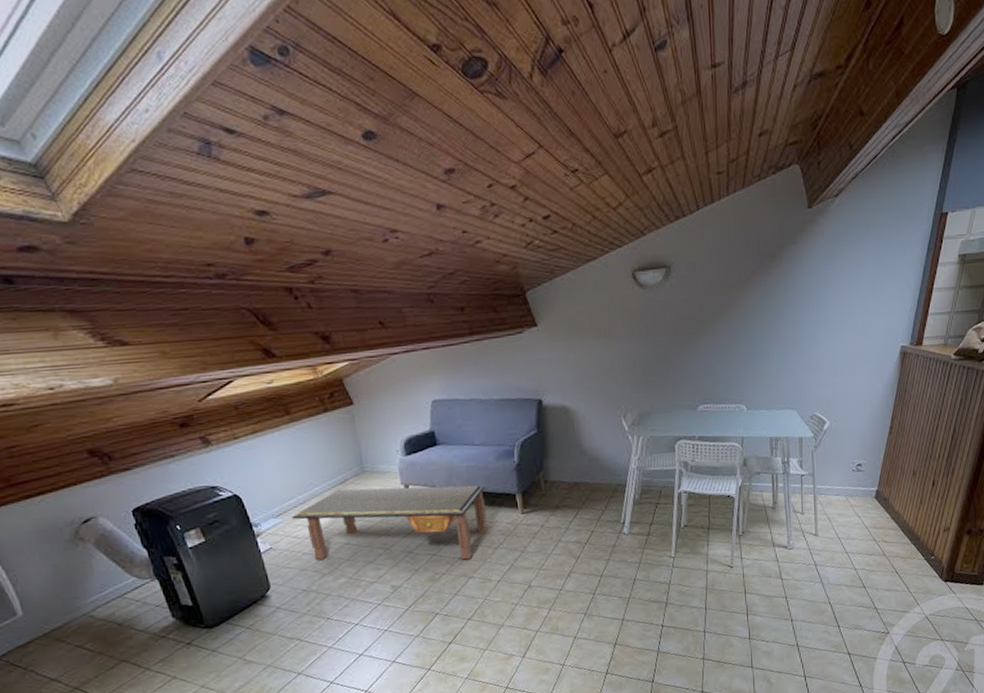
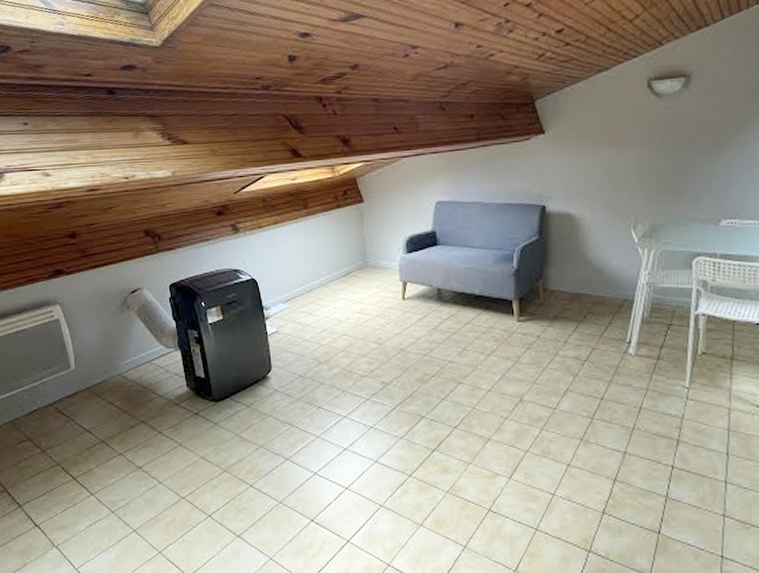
coffee table: present [292,485,488,560] -> none [298,281,482,364]

